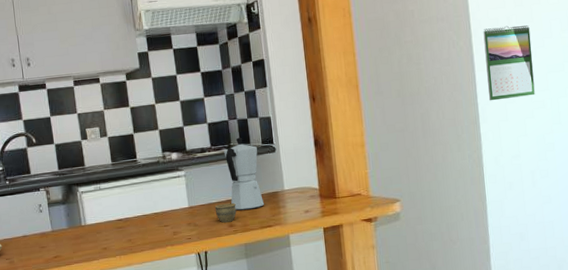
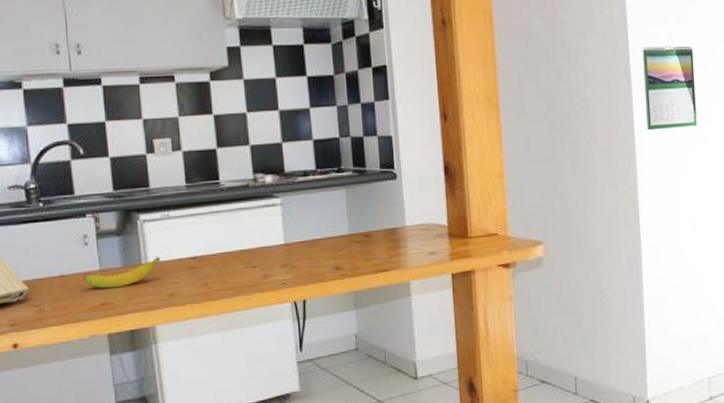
banana: none [40,220,95,245] -> present [84,257,160,289]
cup: present [214,203,237,223] -> none [318,240,345,265]
moka pot: present [224,137,265,211] -> none [332,159,381,250]

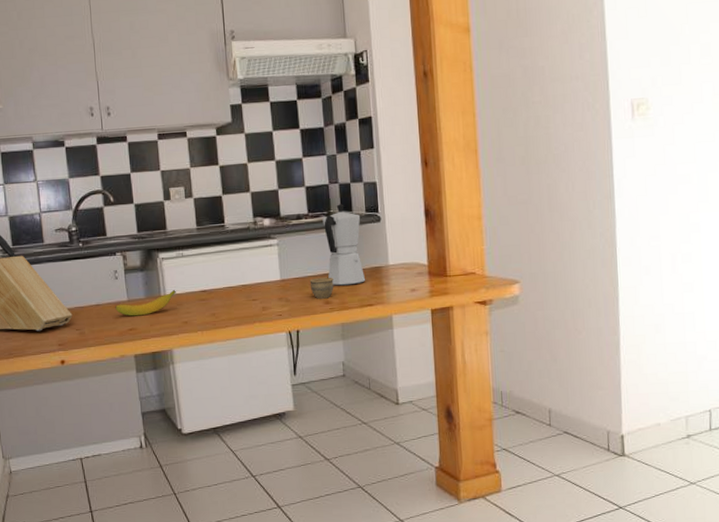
cup: none [318,240,345,265] -> present [309,277,334,299]
moka pot: none [332,159,381,250] -> present [322,204,366,286]
calendar: present [642,45,697,131] -> none [623,87,680,173]

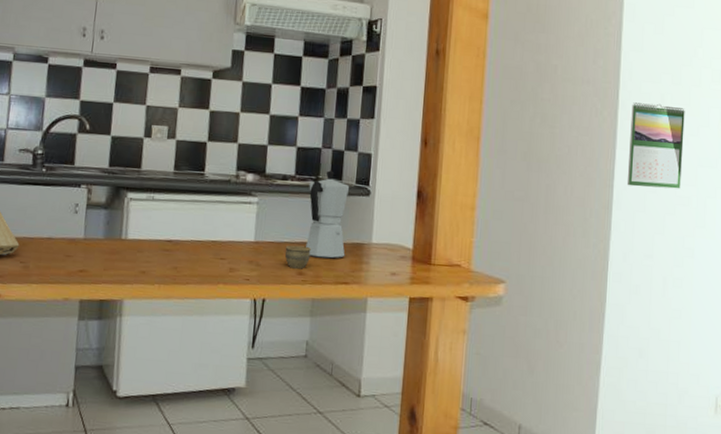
banana: present [115,290,176,317] -> none [68,235,139,258]
calendar: none [623,87,680,173] -> present [626,102,685,189]

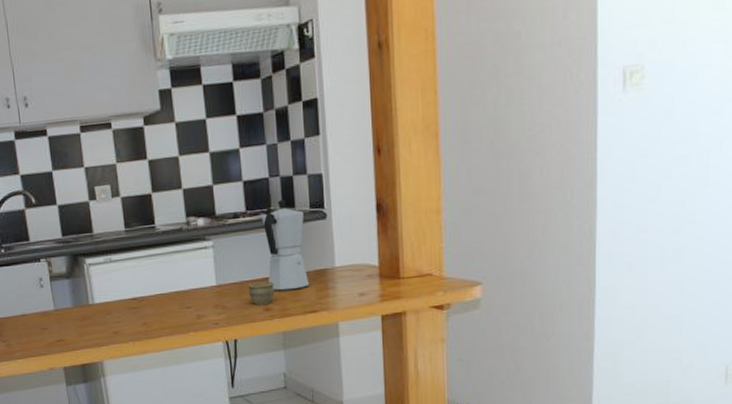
calendar: present [626,102,685,189] -> none [612,51,680,155]

